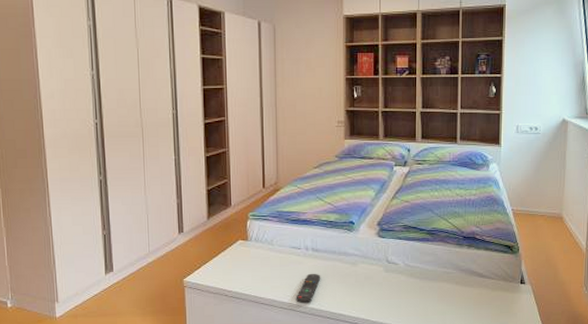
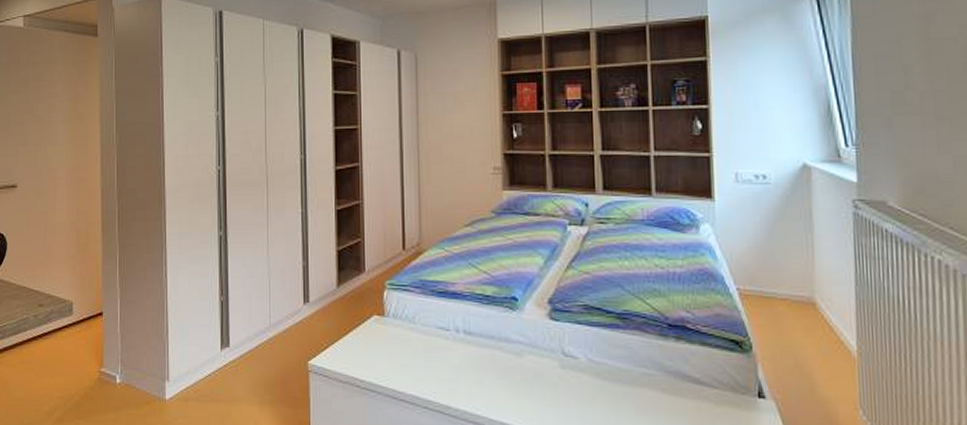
remote control: present [296,273,321,304] -> none [444,363,476,405]

